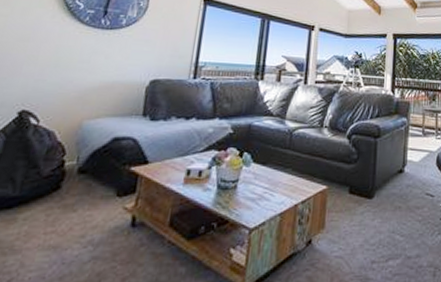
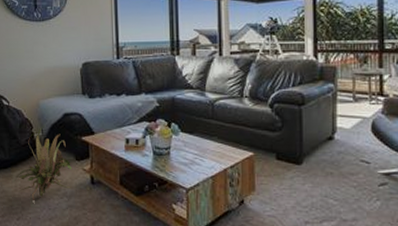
decorative plant: none [19,151,110,252] -> present [15,125,73,200]

